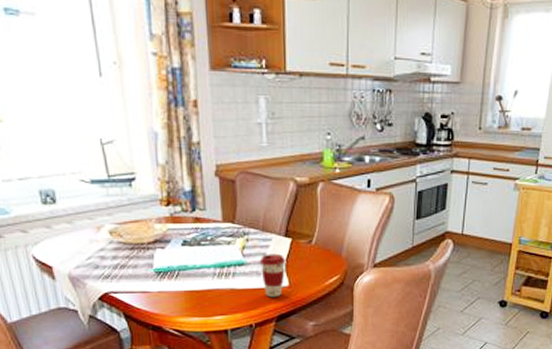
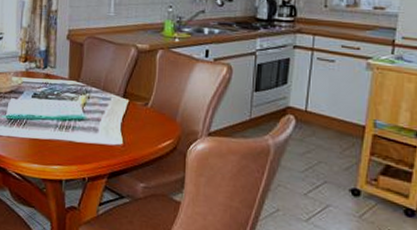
coffee cup: present [259,253,286,298] -> none [97,112,122,155]

